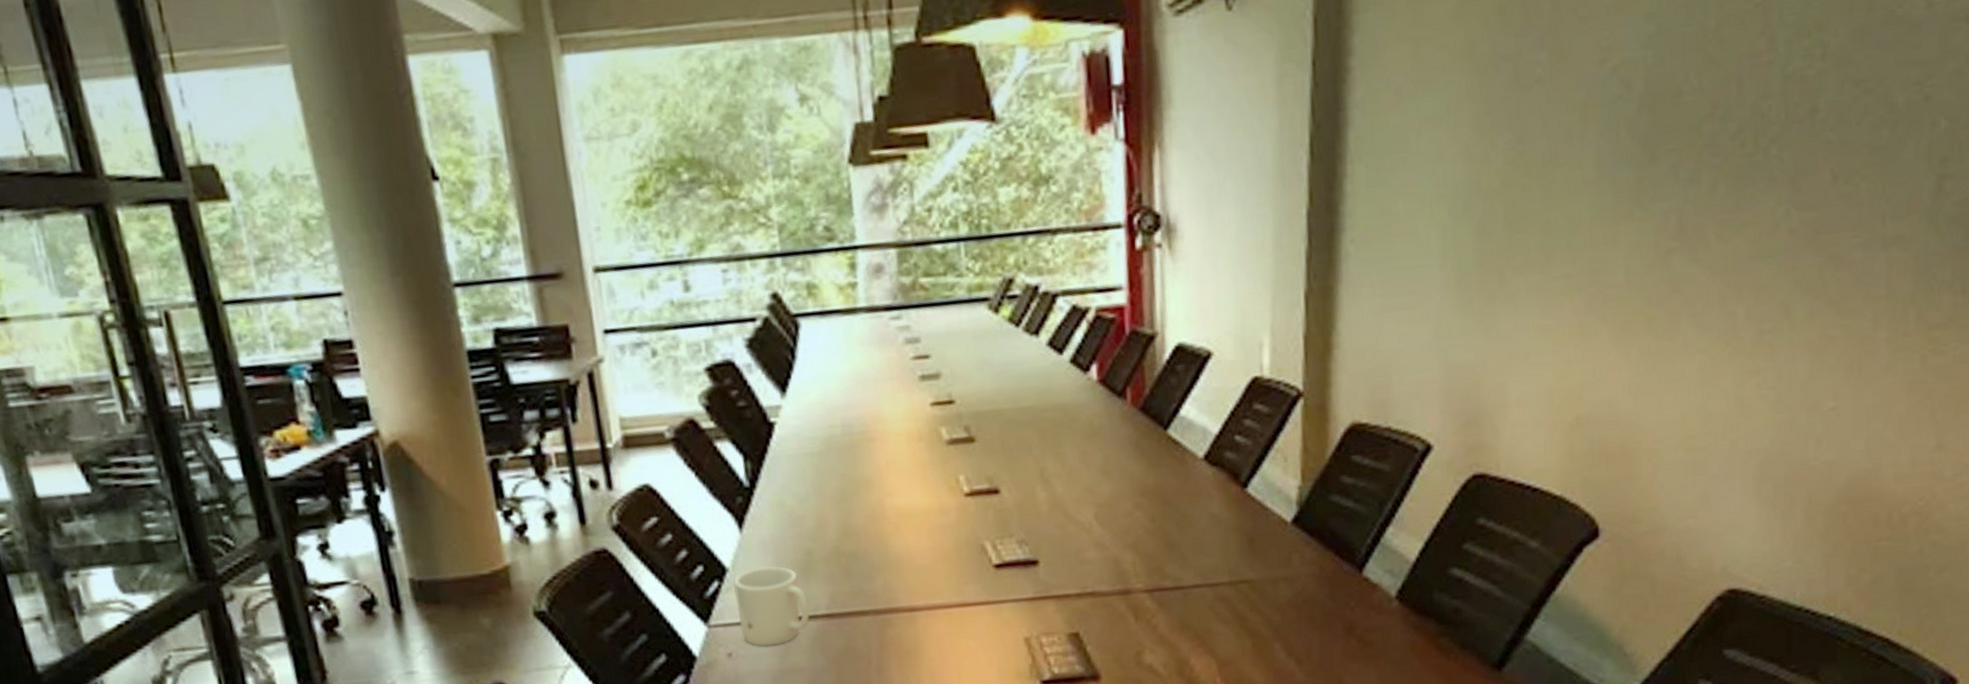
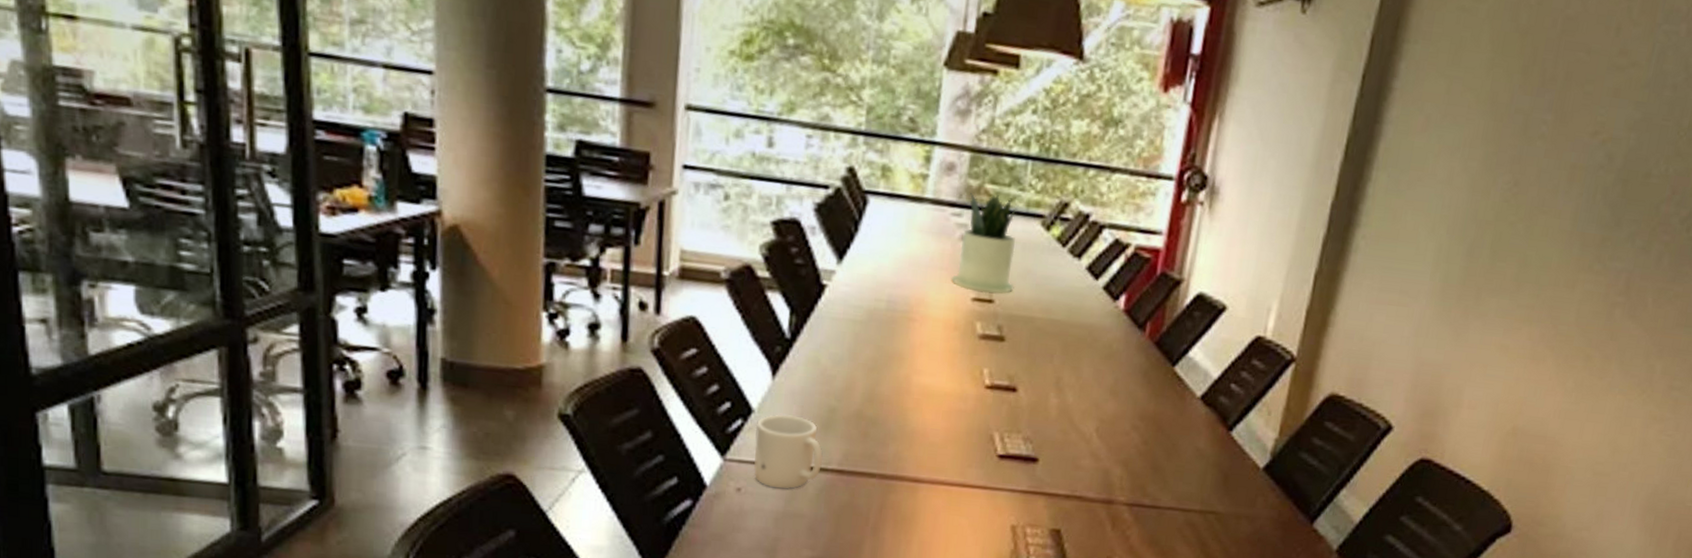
planter: none [903,286,973,396] -> present [951,193,1019,294]

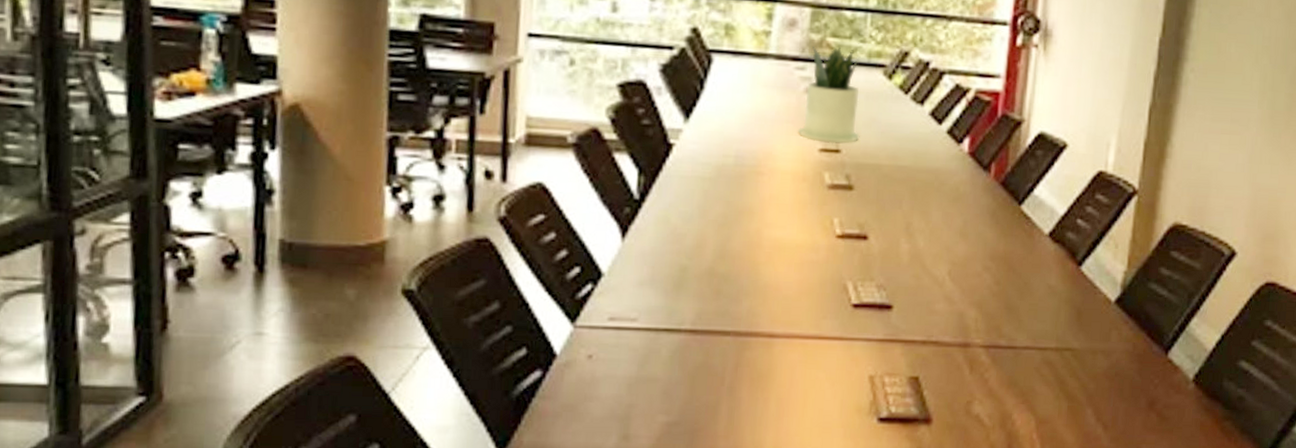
mug: present [754,414,823,489] -> none [605,276,676,353]

